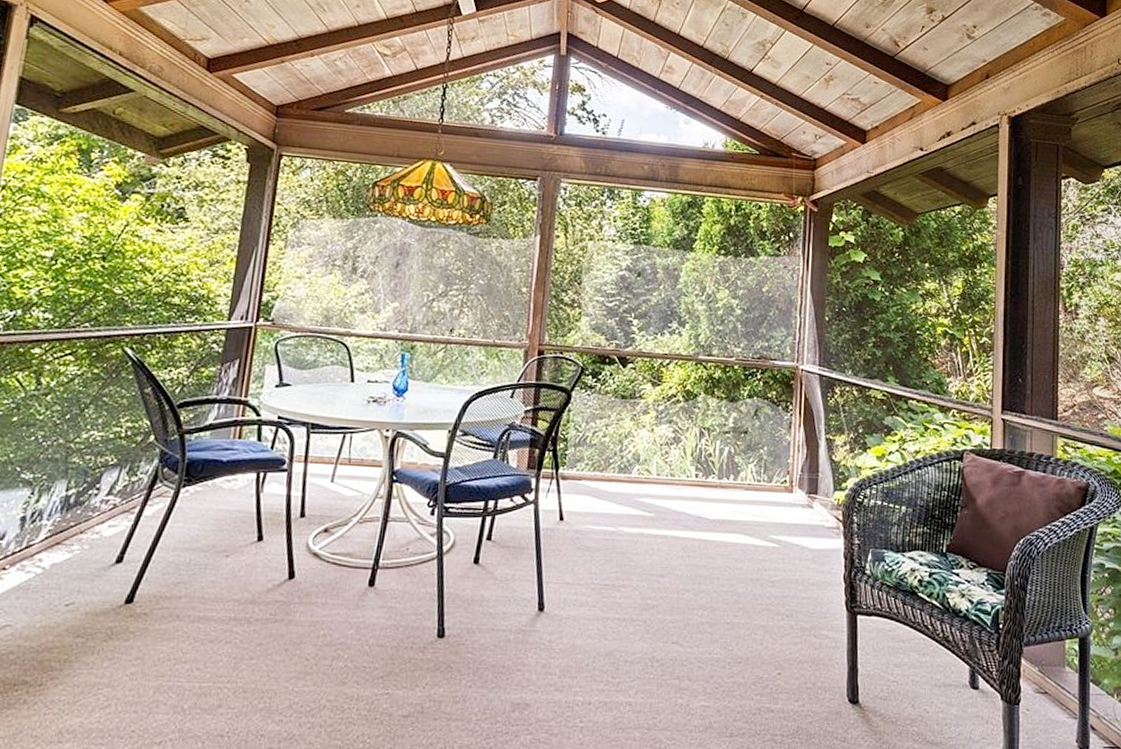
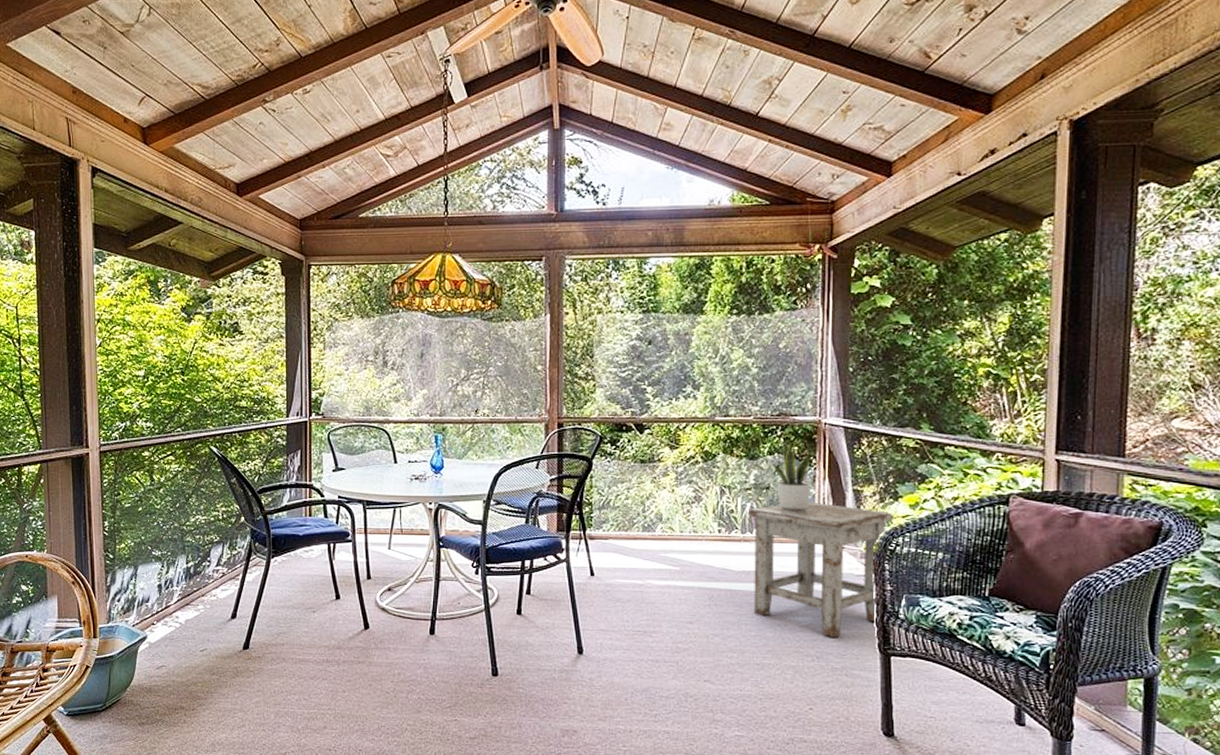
stool: none [726,448,862,594] -> present [749,501,893,637]
potted plant: none [749,386,796,458] -> present [770,442,819,511]

